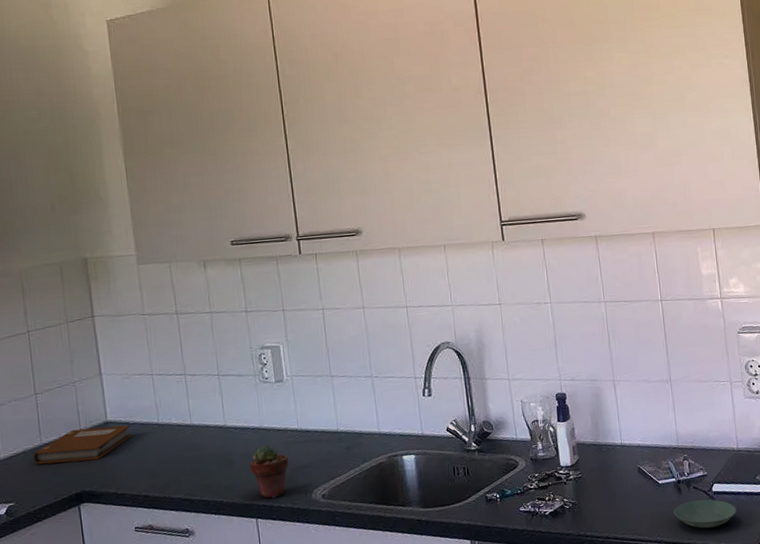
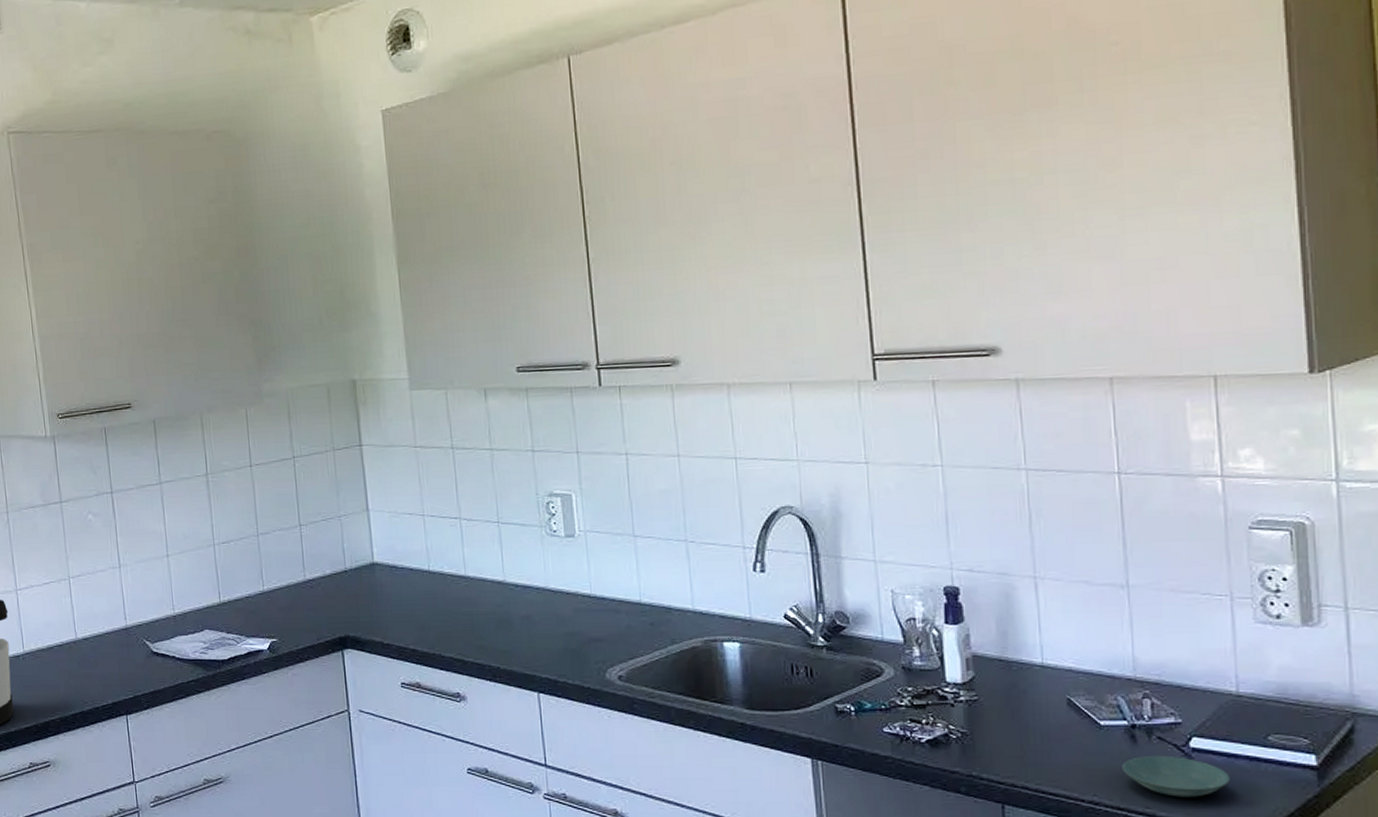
notebook: present [33,425,131,465] -> none [297,567,399,604]
potted succulent: present [249,445,289,499] -> none [531,609,578,672]

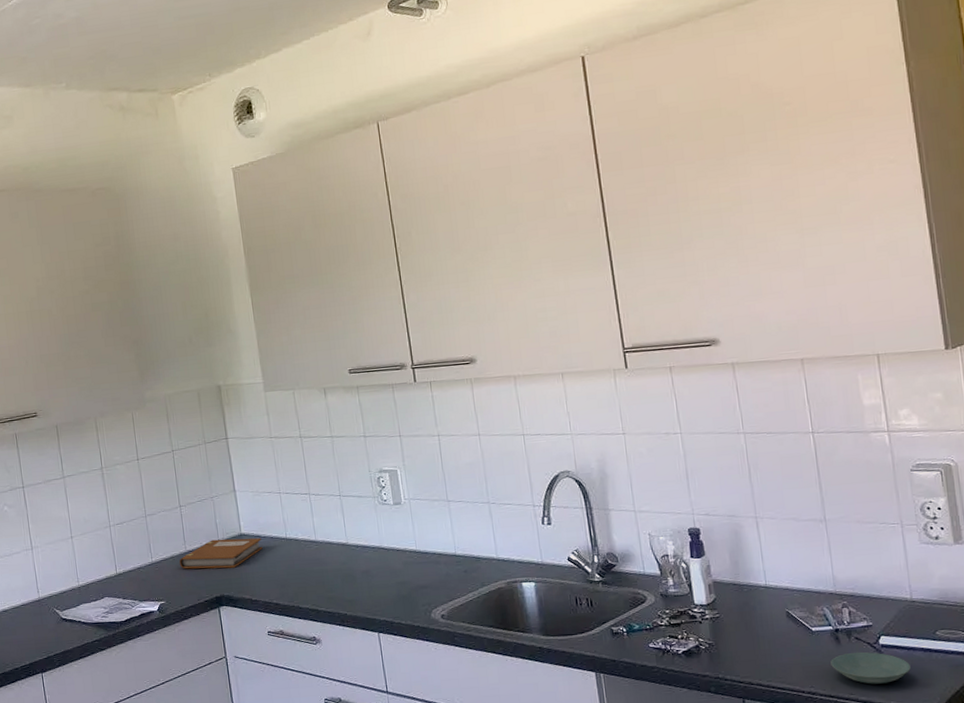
notebook: none [297,567,399,604] -> present [179,538,263,569]

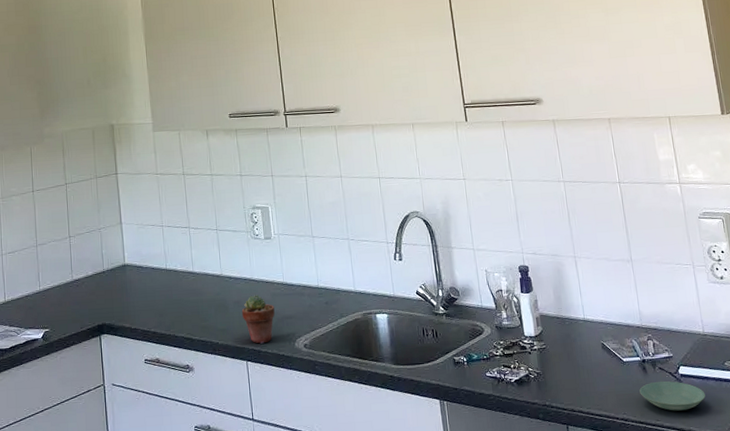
notebook: present [179,538,263,569] -> none [66,268,144,298]
potted succulent: none [370,563,408,615] -> present [241,295,275,344]

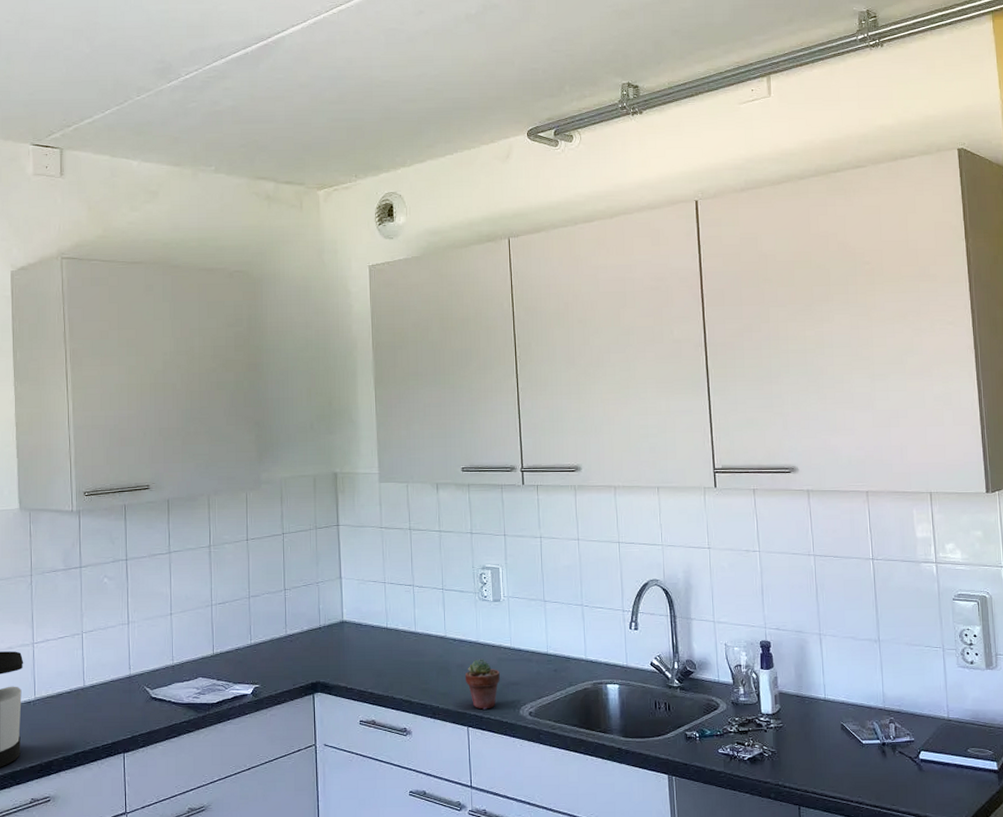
saucer: present [639,381,705,411] -> none [877,765,945,796]

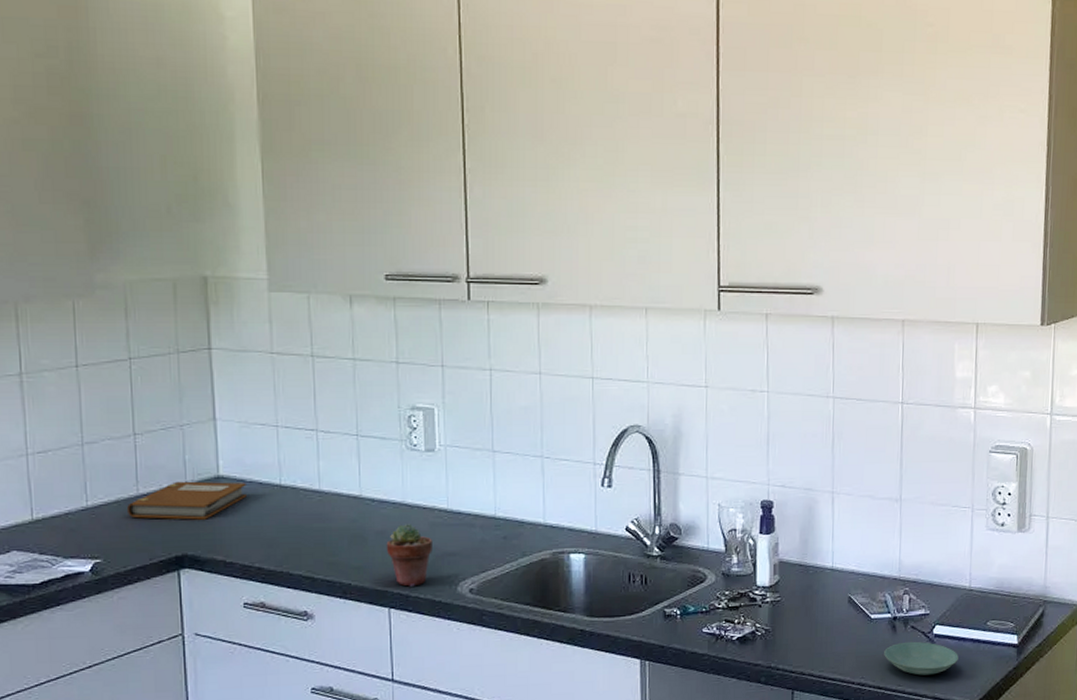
notebook: none [279,625,363,655] -> present [127,481,247,520]
saucer: none [877,765,945,796] -> present [884,641,959,676]

